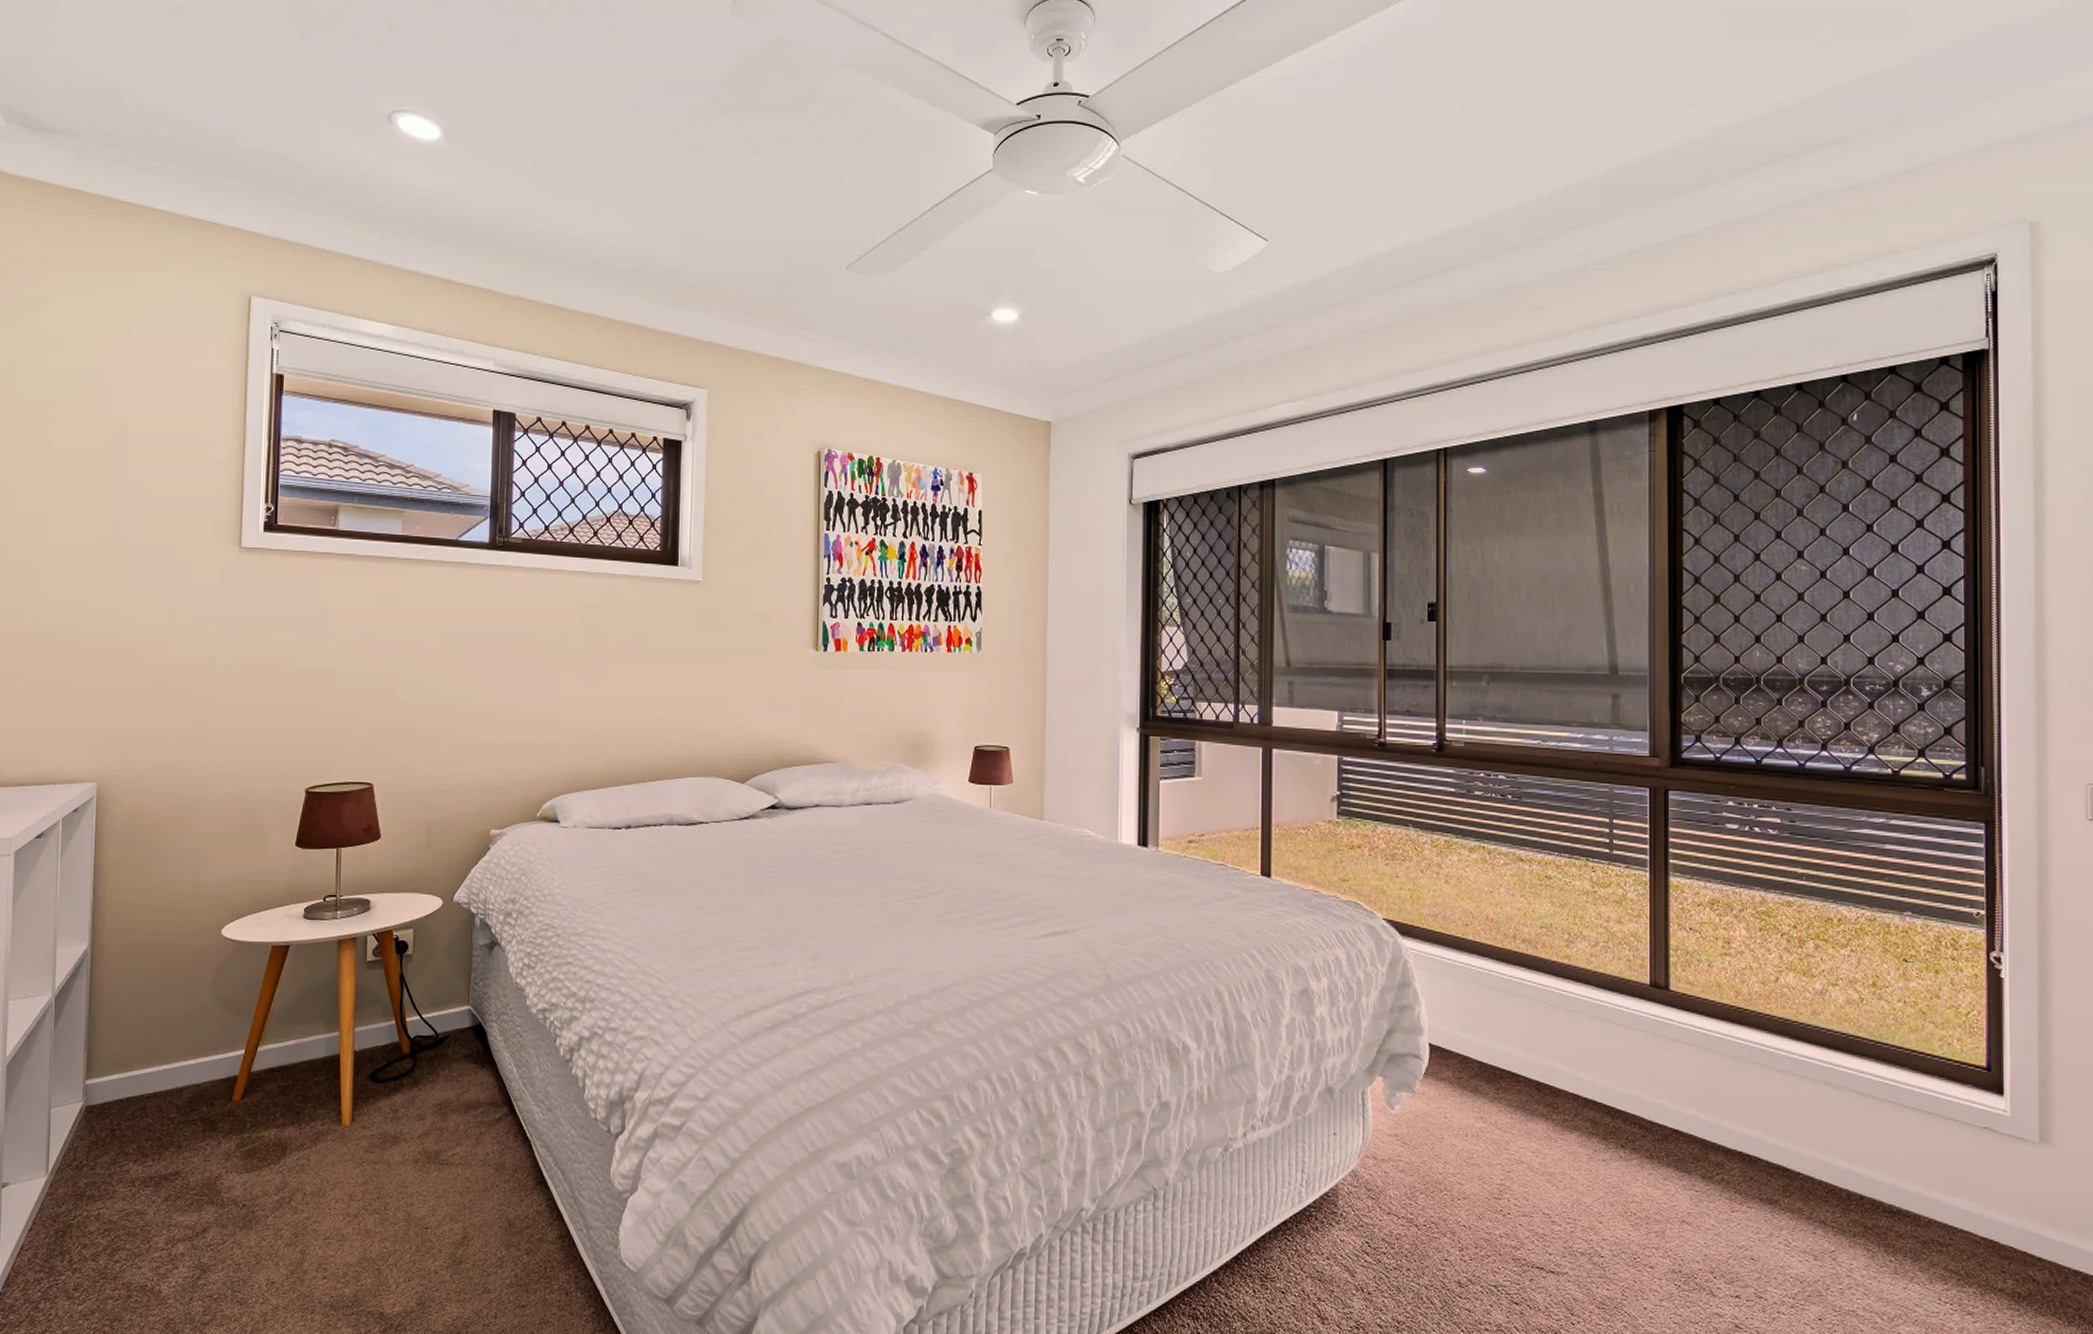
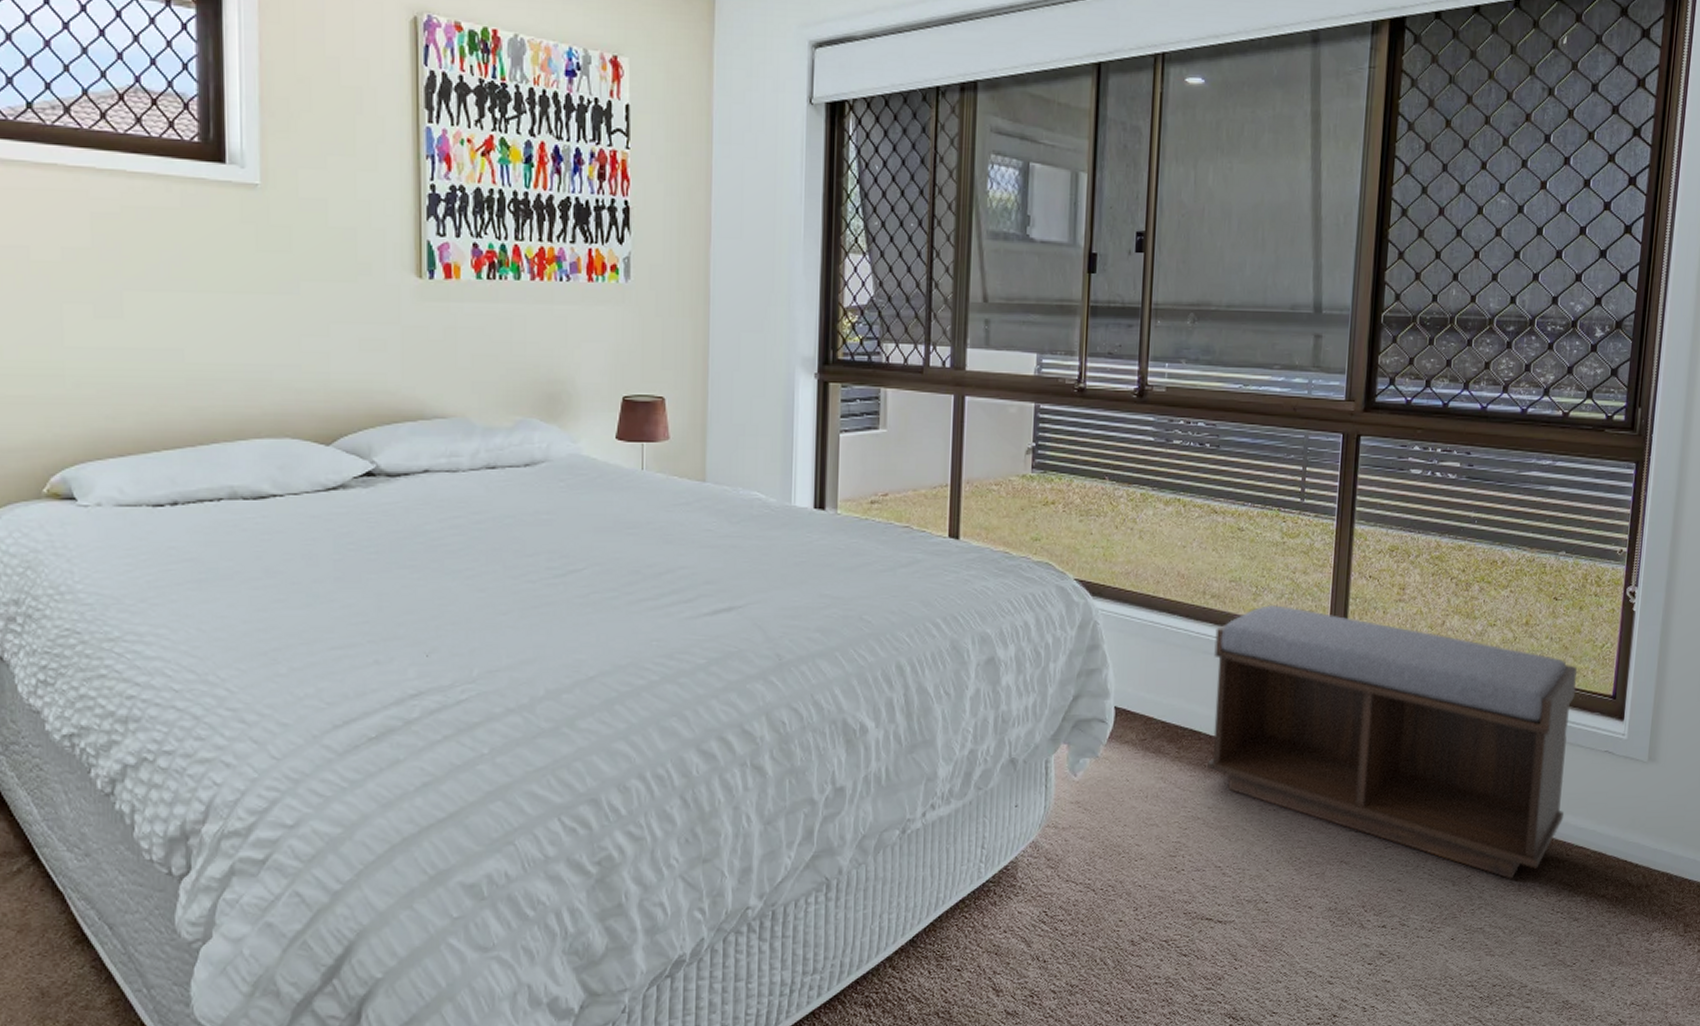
bench: none [1529,952,1942,1260] -> present [1207,605,1578,879]

